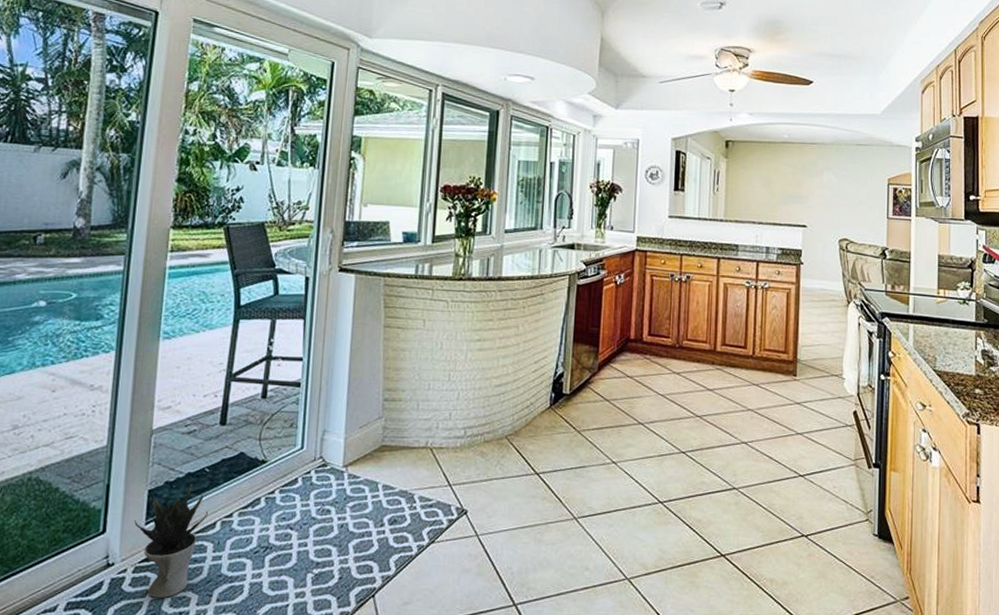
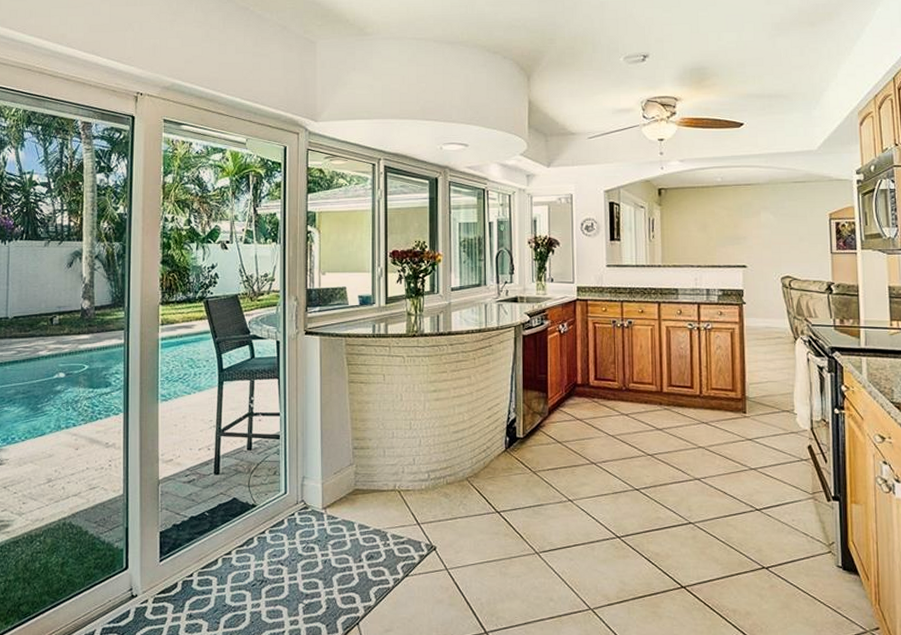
potted plant: present [134,483,209,599] -> none [151,526,211,626]

